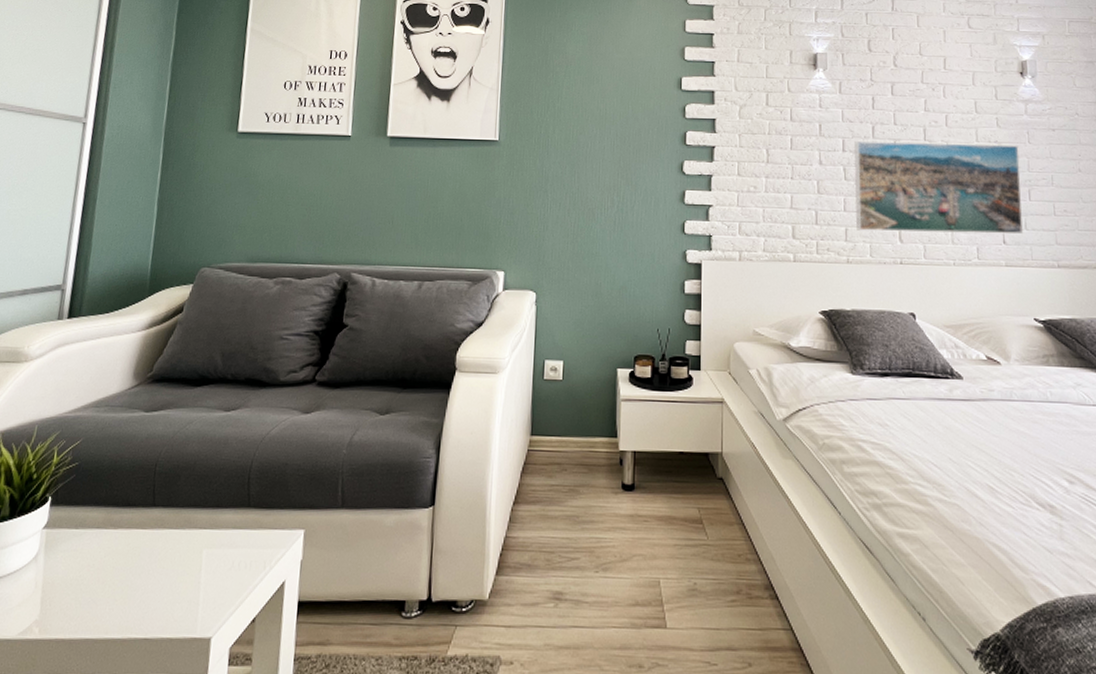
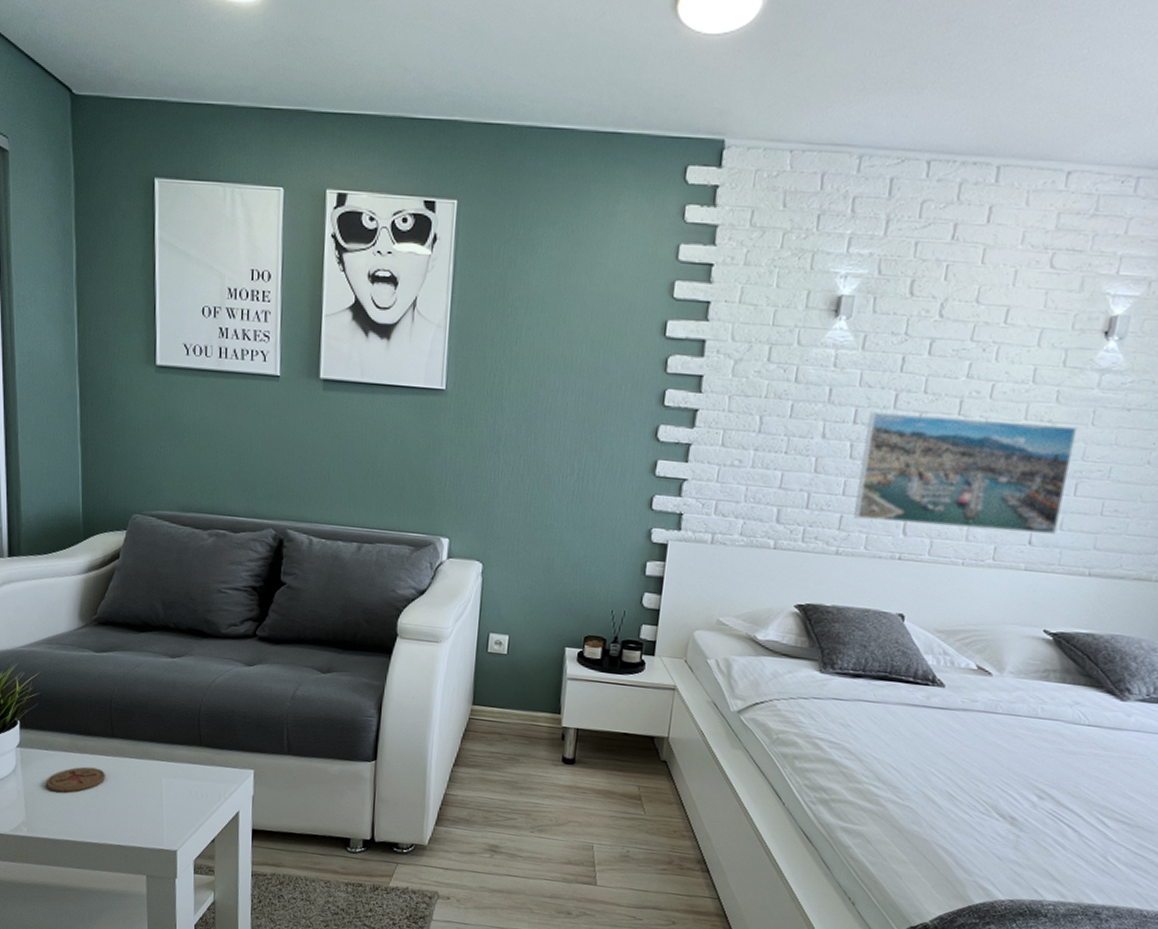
coaster: none [69,544,140,579] -> present [45,766,106,793]

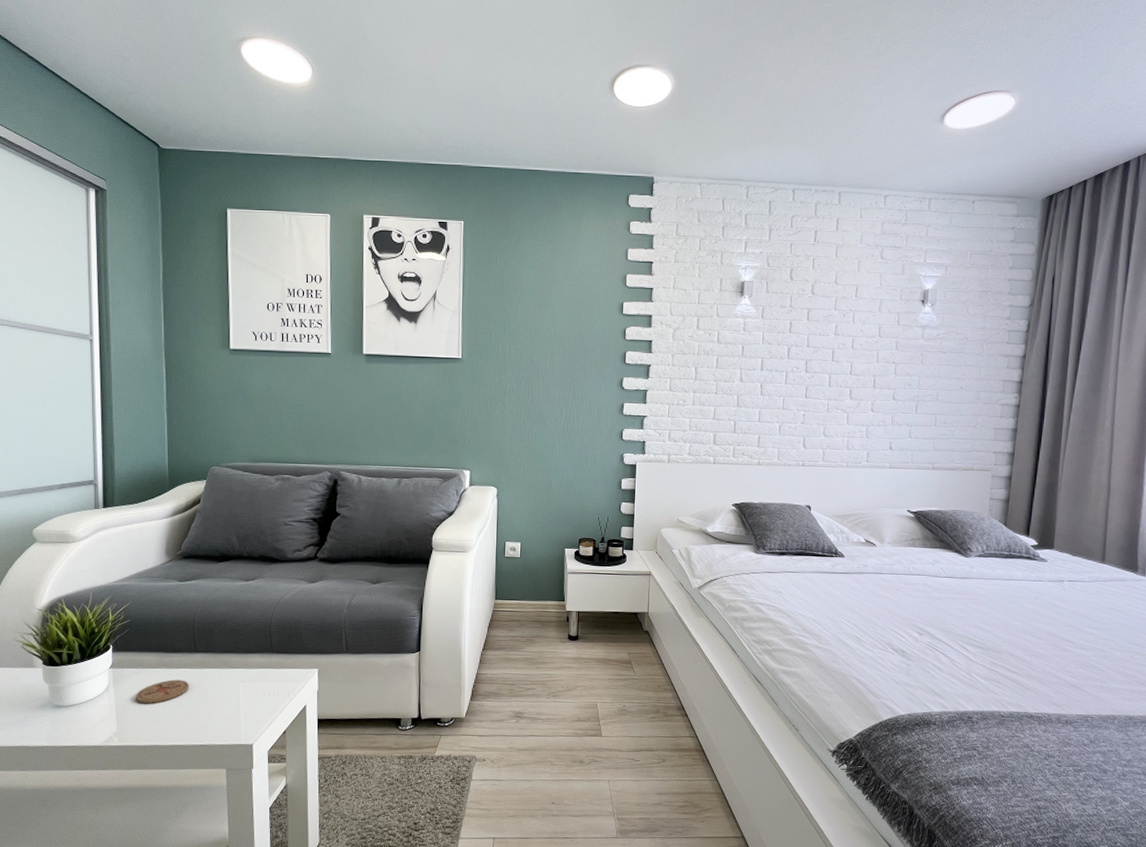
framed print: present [853,412,1078,535] -> none [768,361,912,442]

